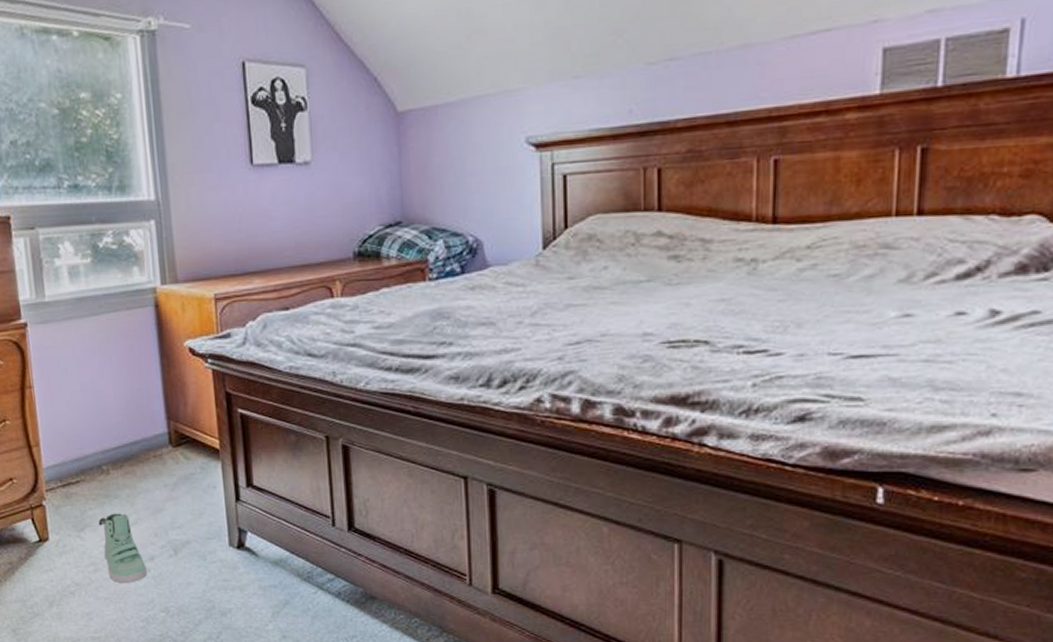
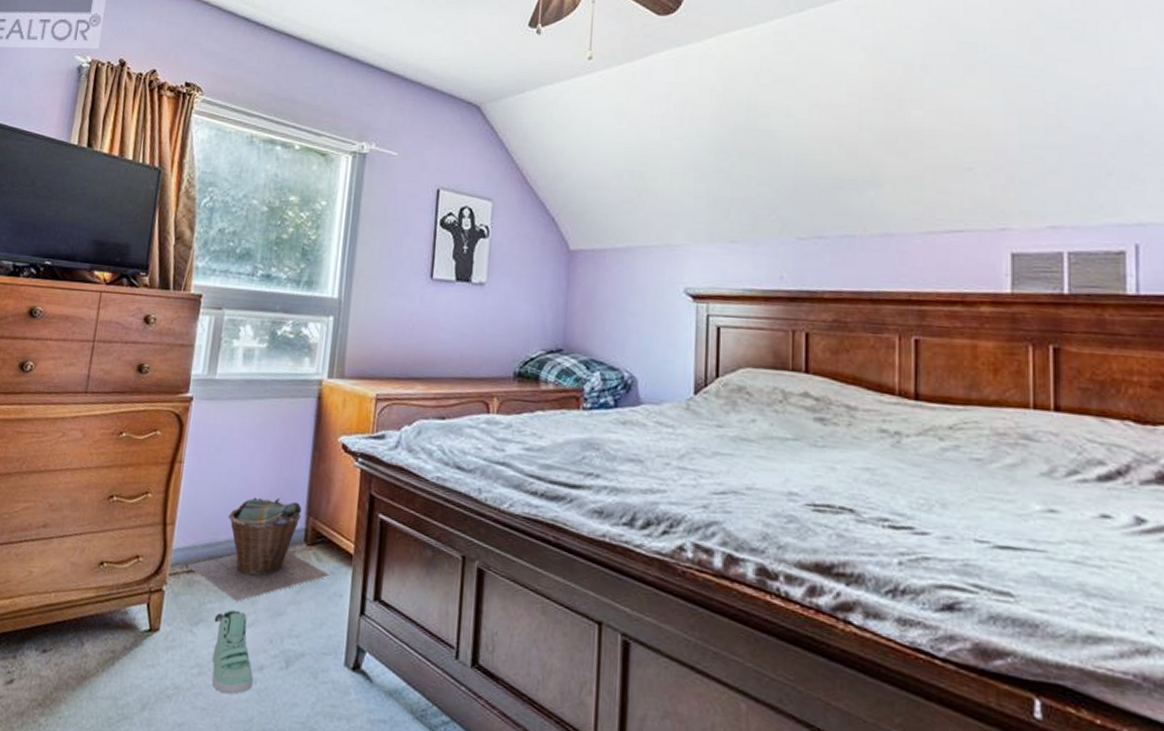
laundry basket: none [61,408,200,505] -> present [187,497,330,602]

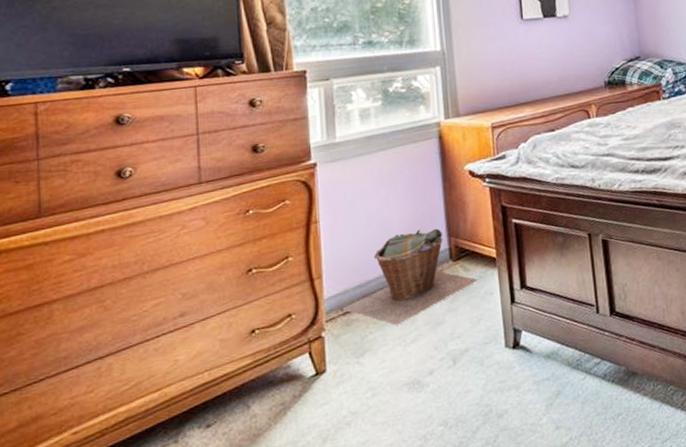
sneaker: present [212,609,253,695] -> none [378,332,426,404]

